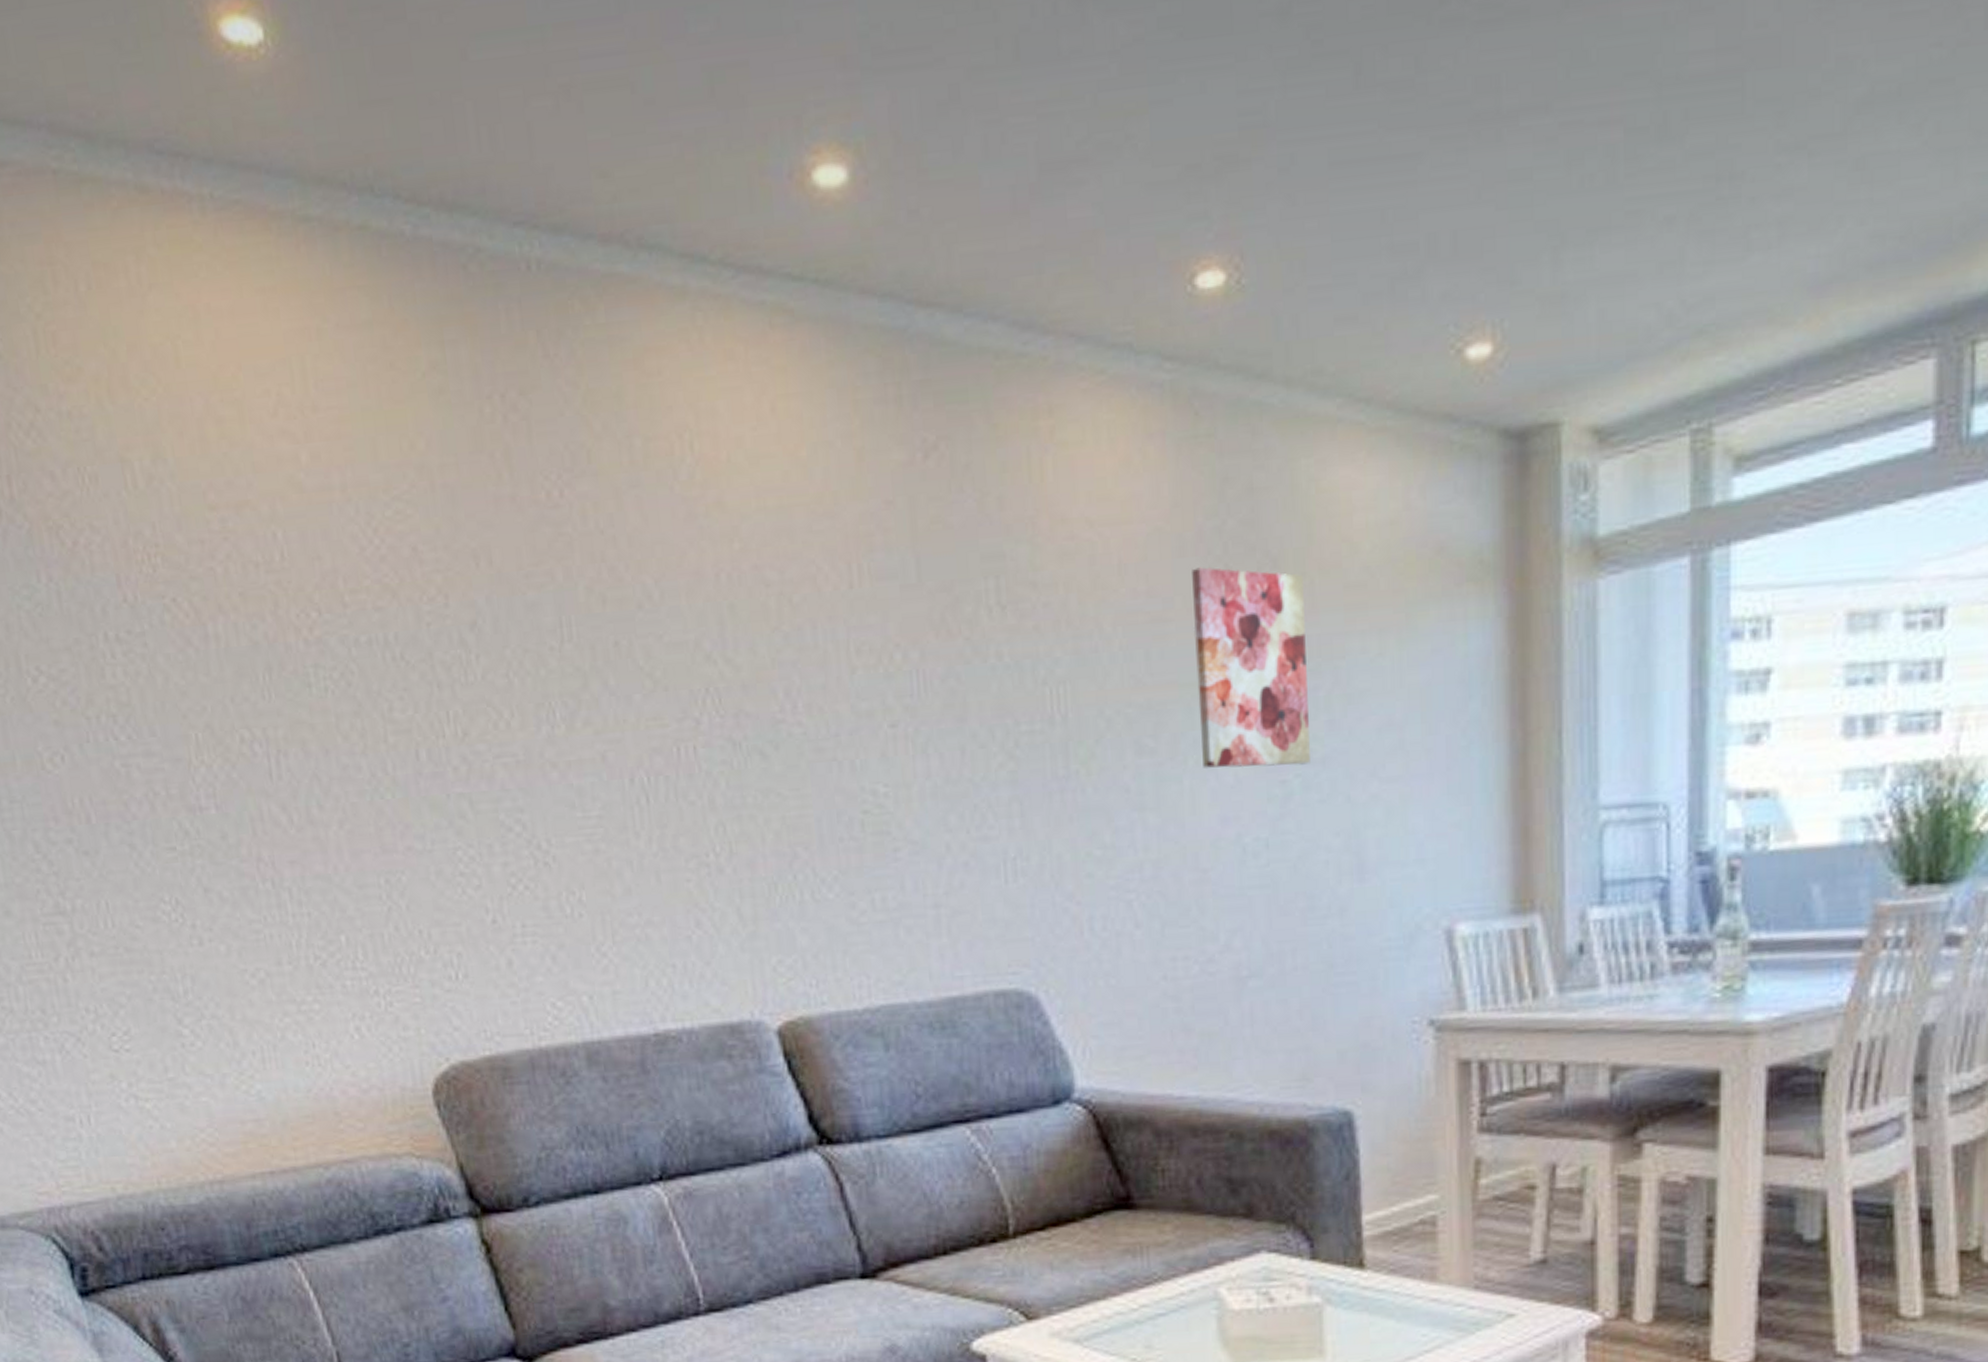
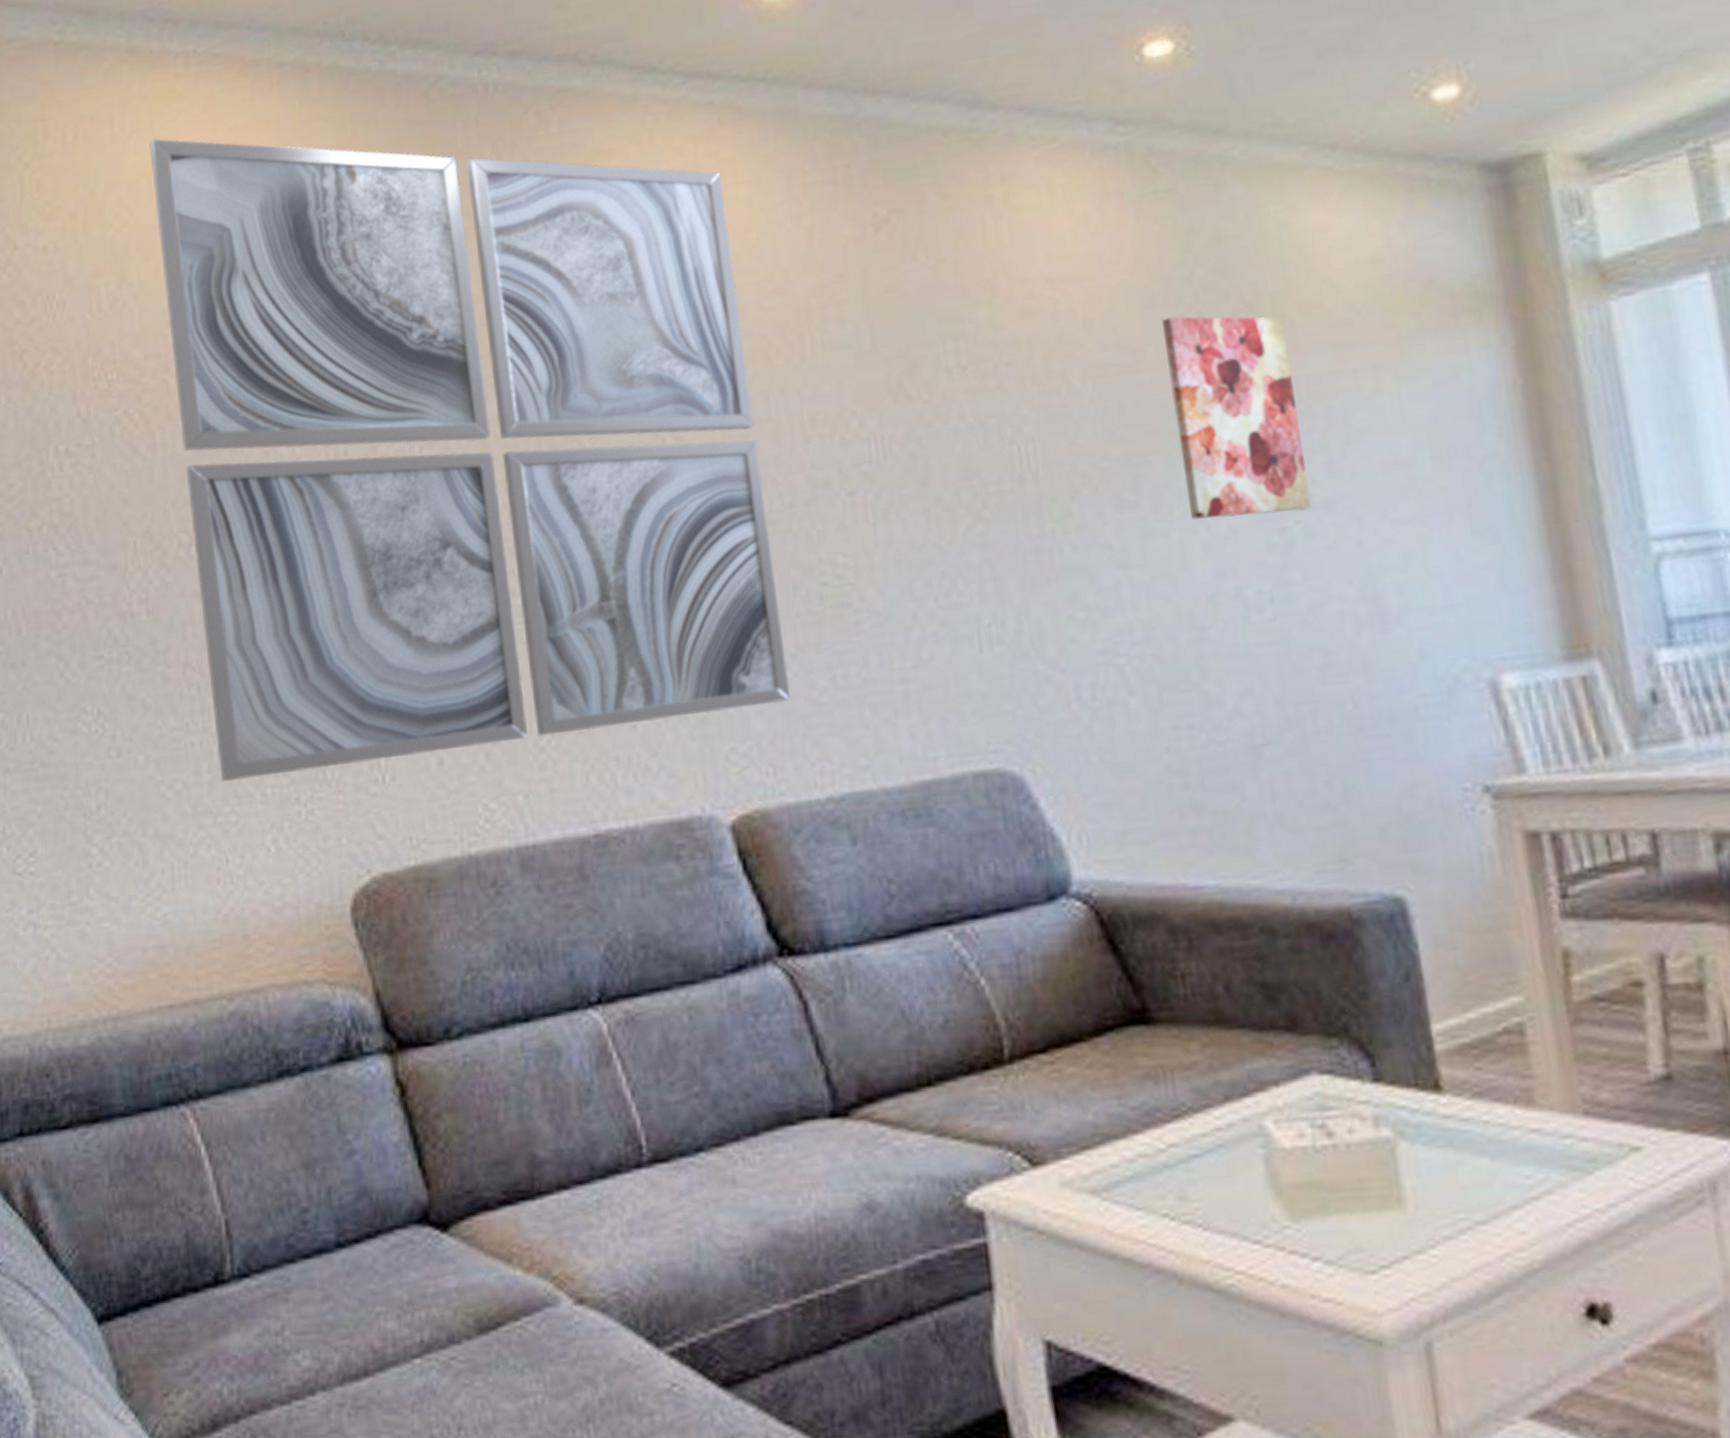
wall art: none [170,295,832,973] -> present [149,138,790,782]

